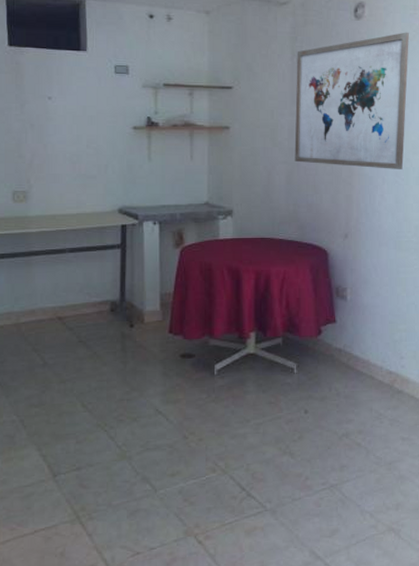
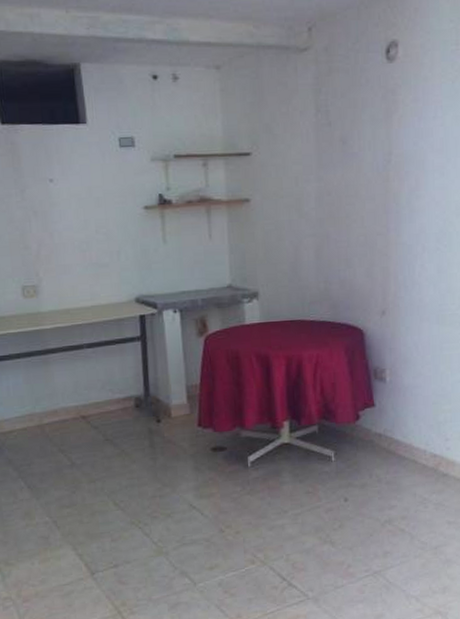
wall art: present [294,32,409,169] -> none [321,72,451,236]

